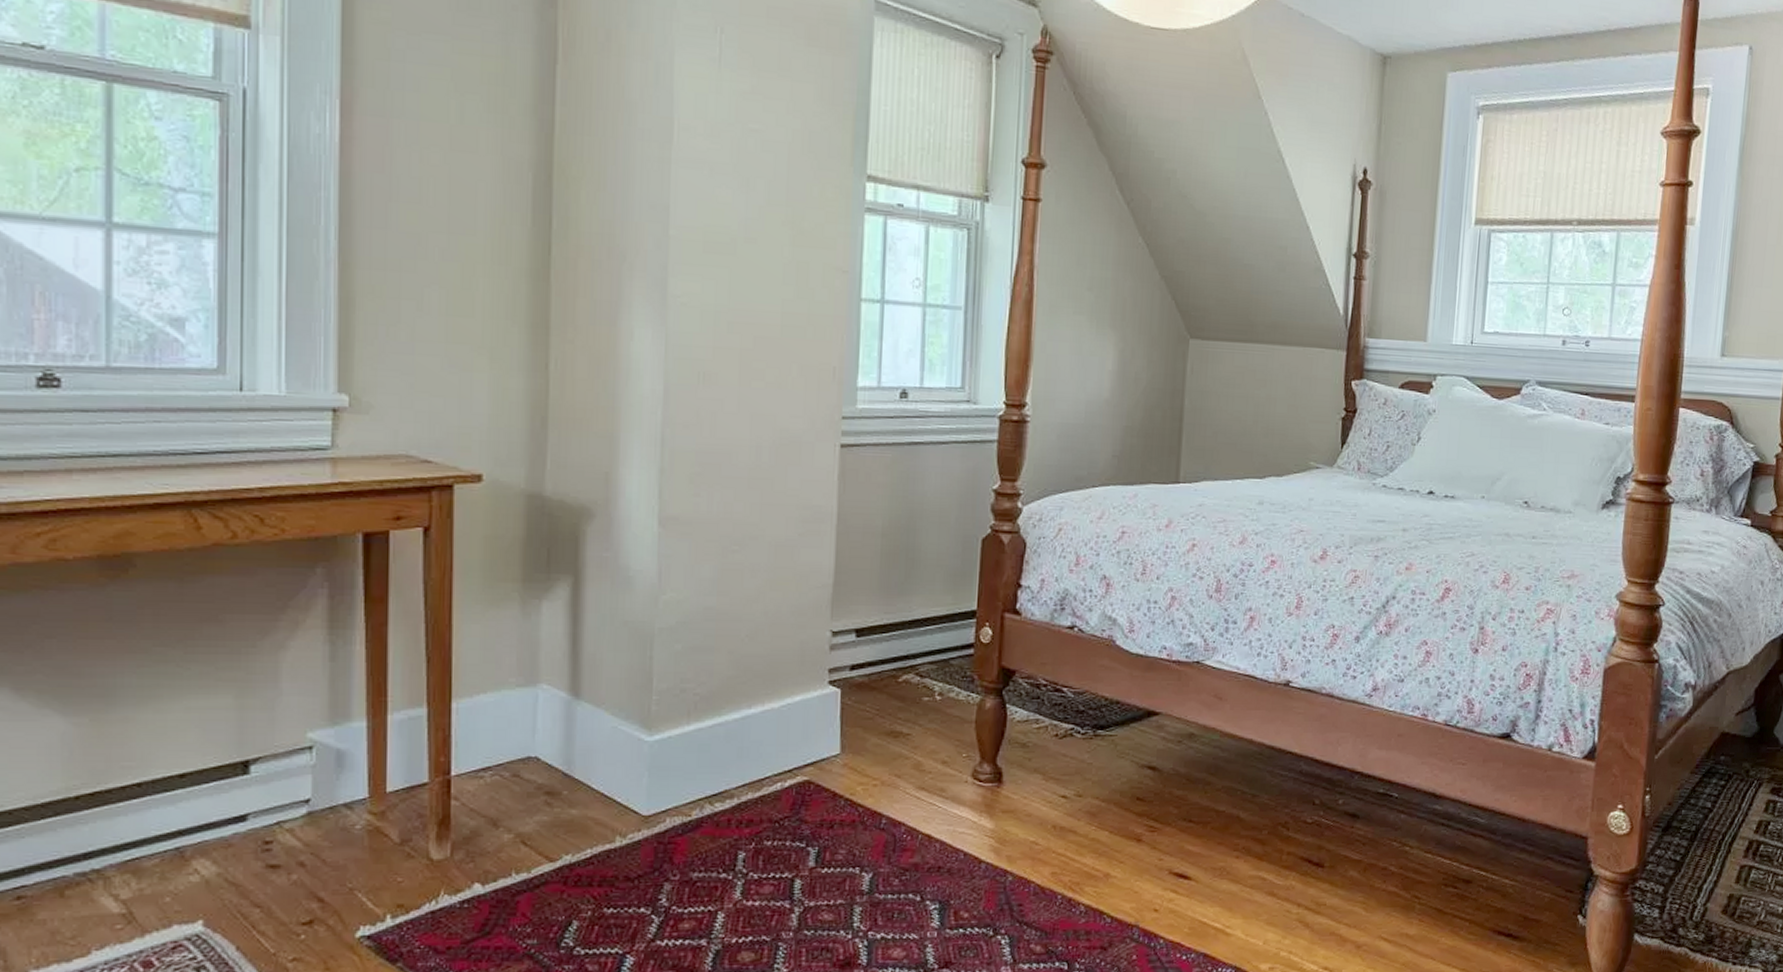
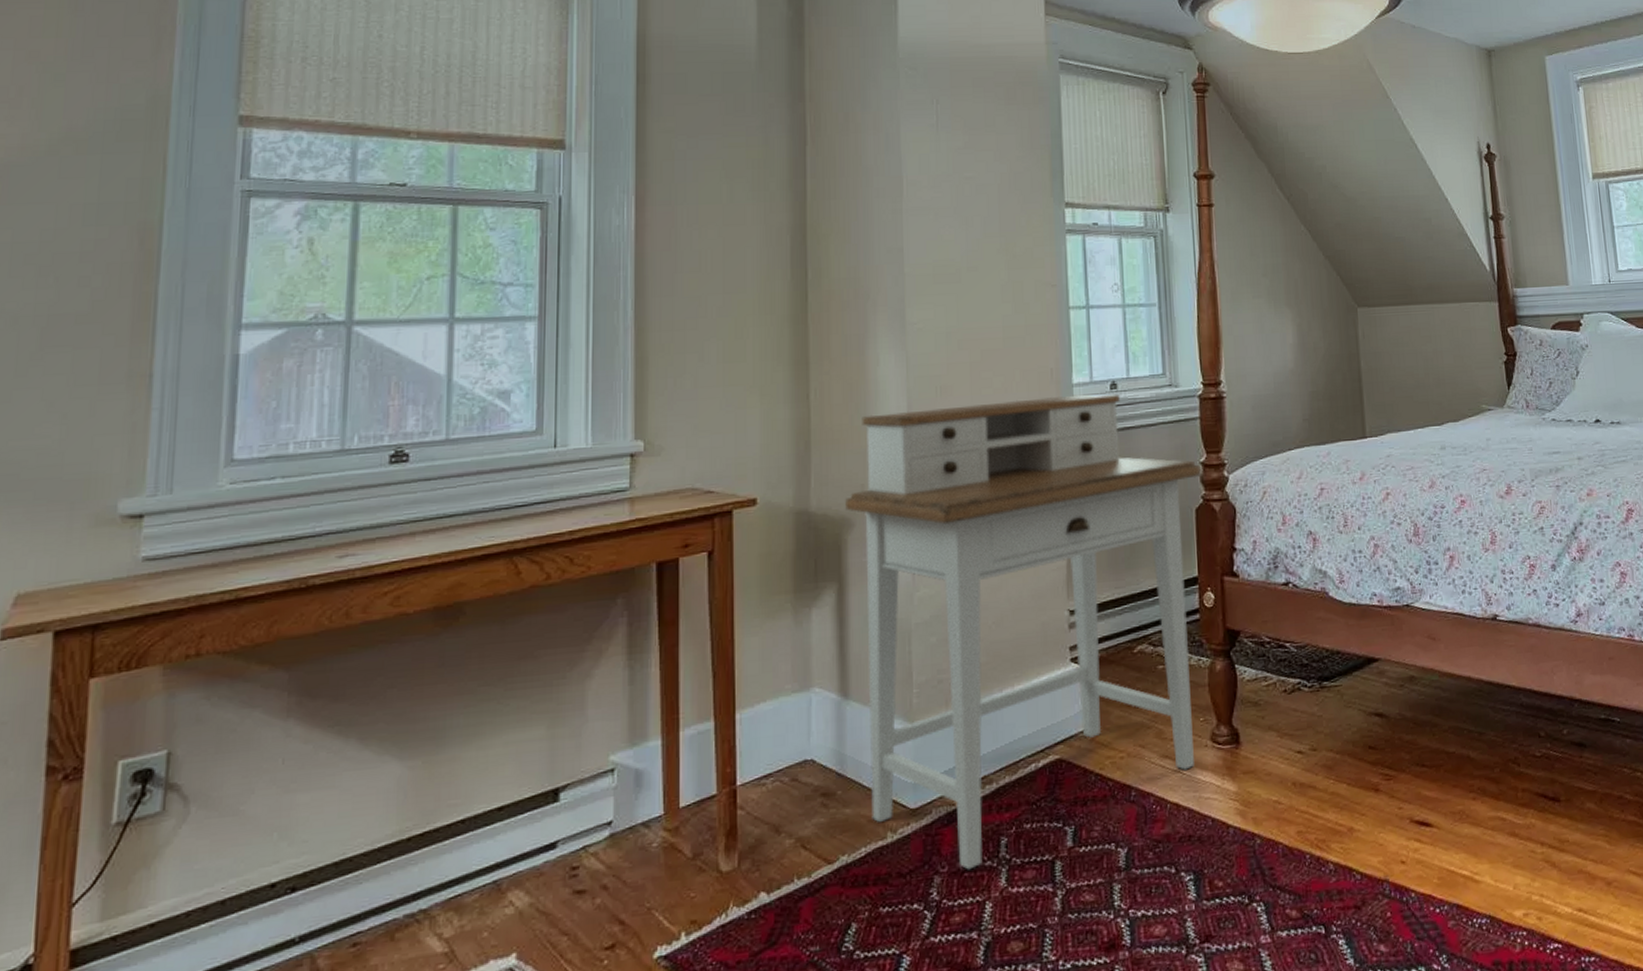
desk: none [586,395,992,880] -> present [845,394,1201,870]

